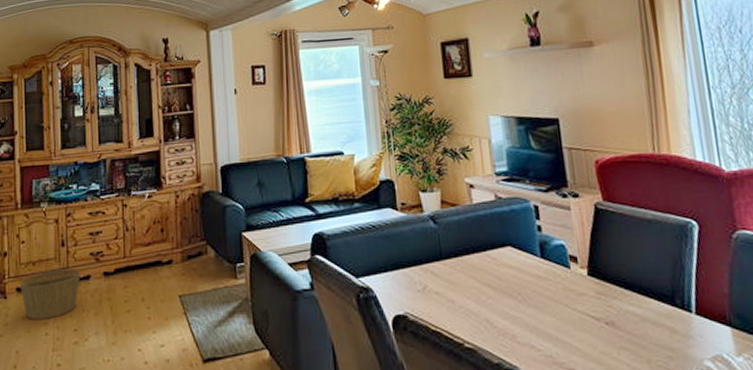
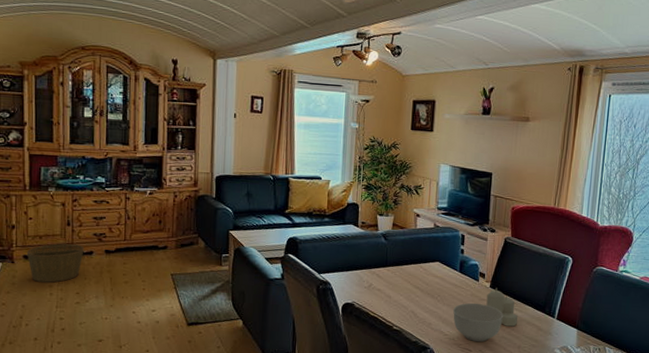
bowl: none [542,300,617,358] -> present [453,303,503,343]
candle: none [586,274,640,331] -> present [486,287,519,327]

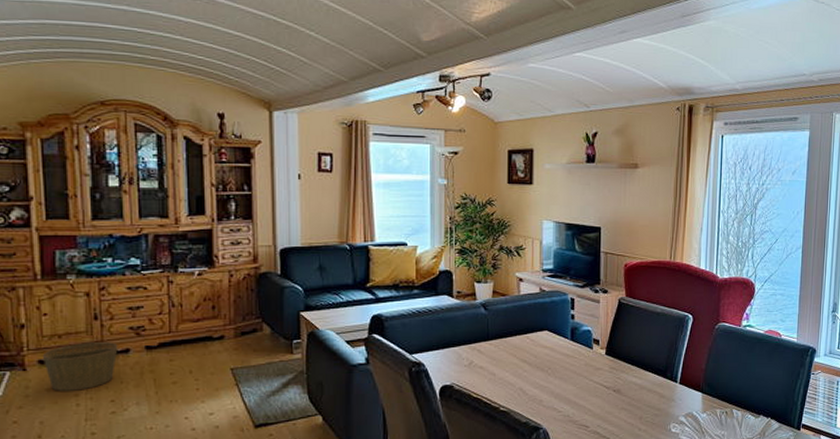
bowl: present [453,303,503,343] -> none [566,373,622,417]
candle: present [486,287,519,327] -> none [602,354,638,396]

